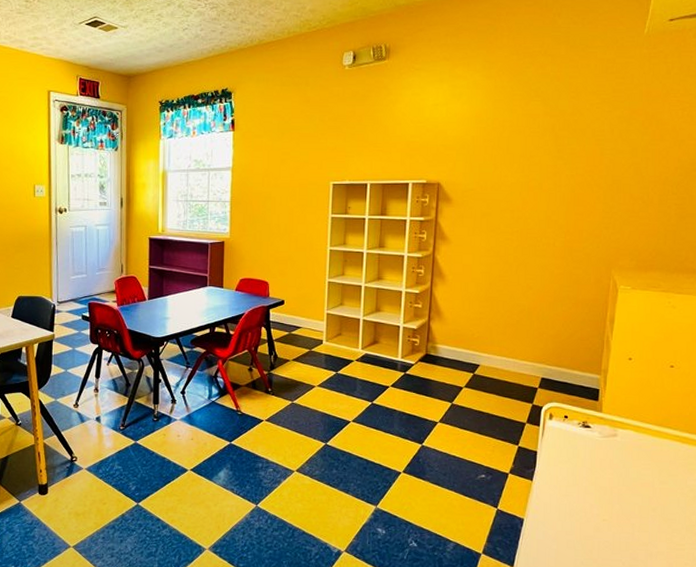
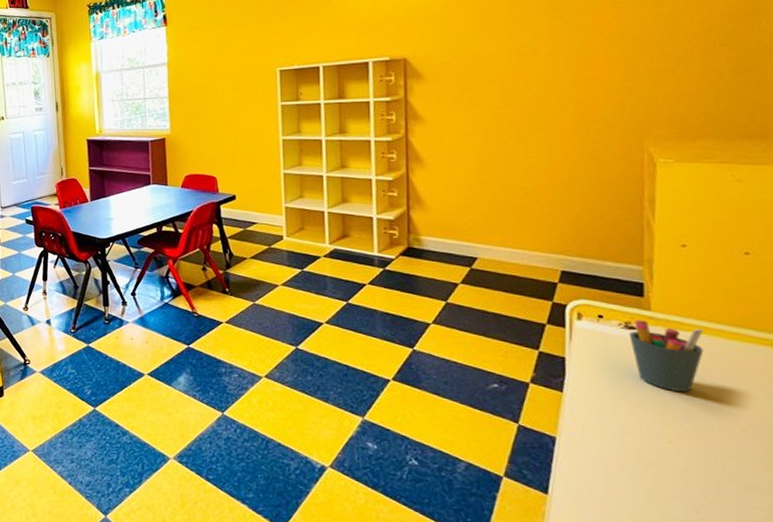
pen holder: none [584,420,637,480] -> present [629,320,704,393]

